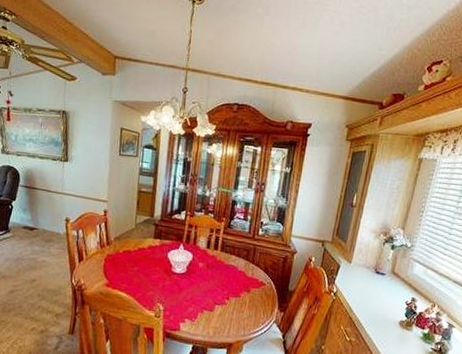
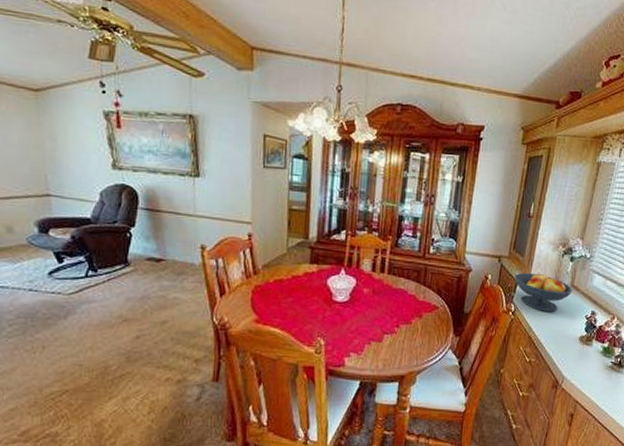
fruit bowl: none [337,257,394,296] -> present [514,272,573,312]

